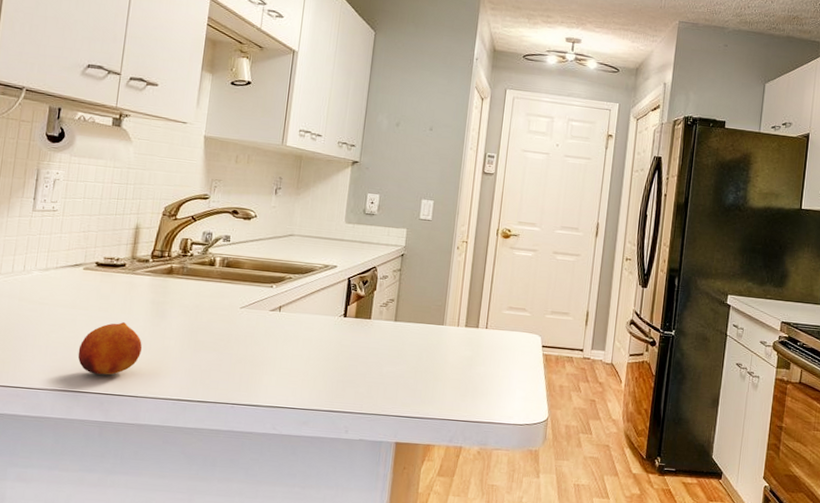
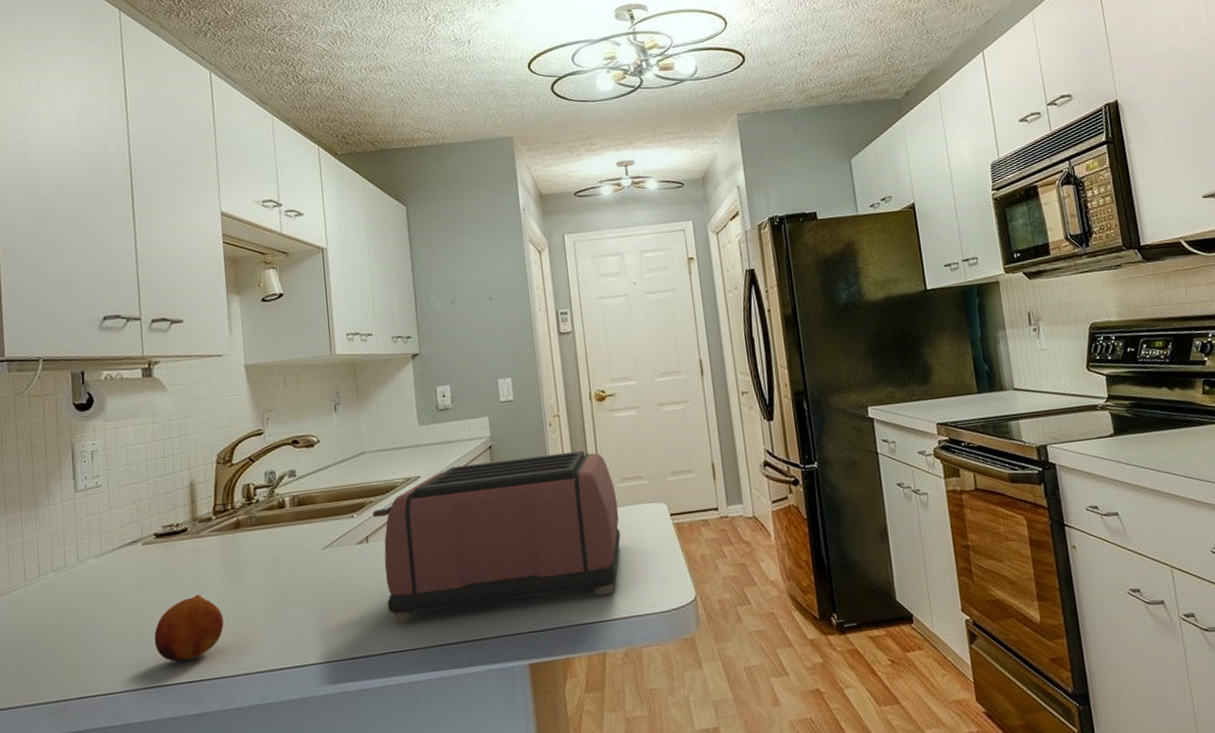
toaster: none [286,264,501,401] -> present [372,450,621,622]

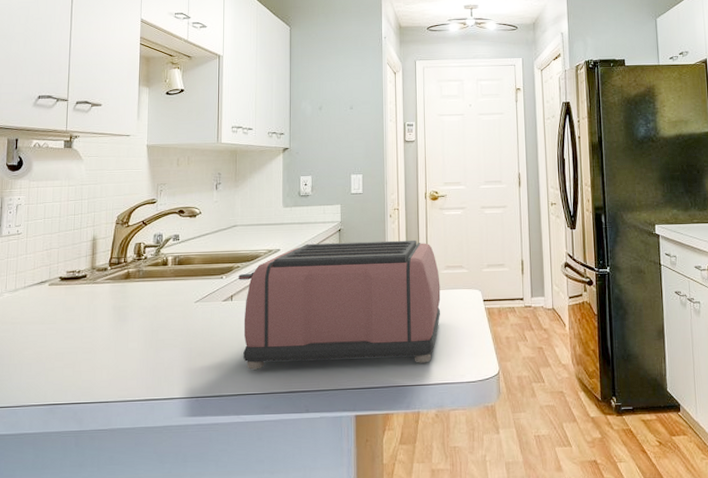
fruit: present [154,595,224,662] -> none [50,331,109,385]

